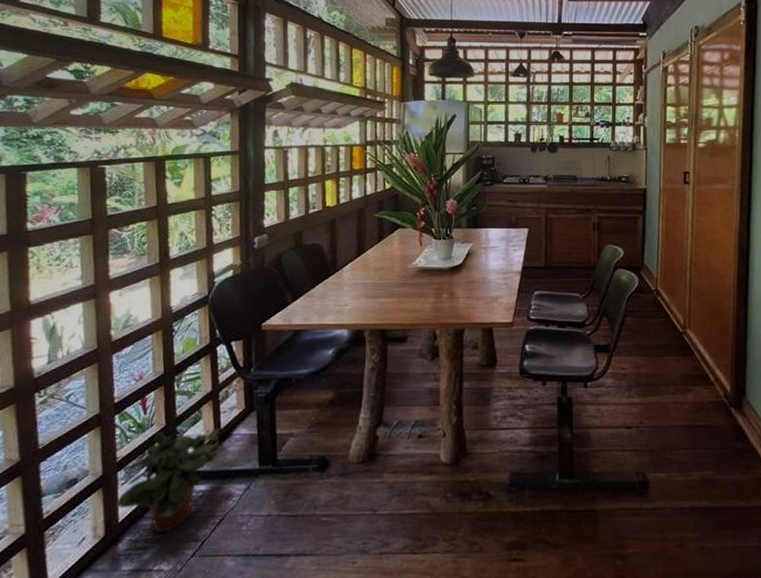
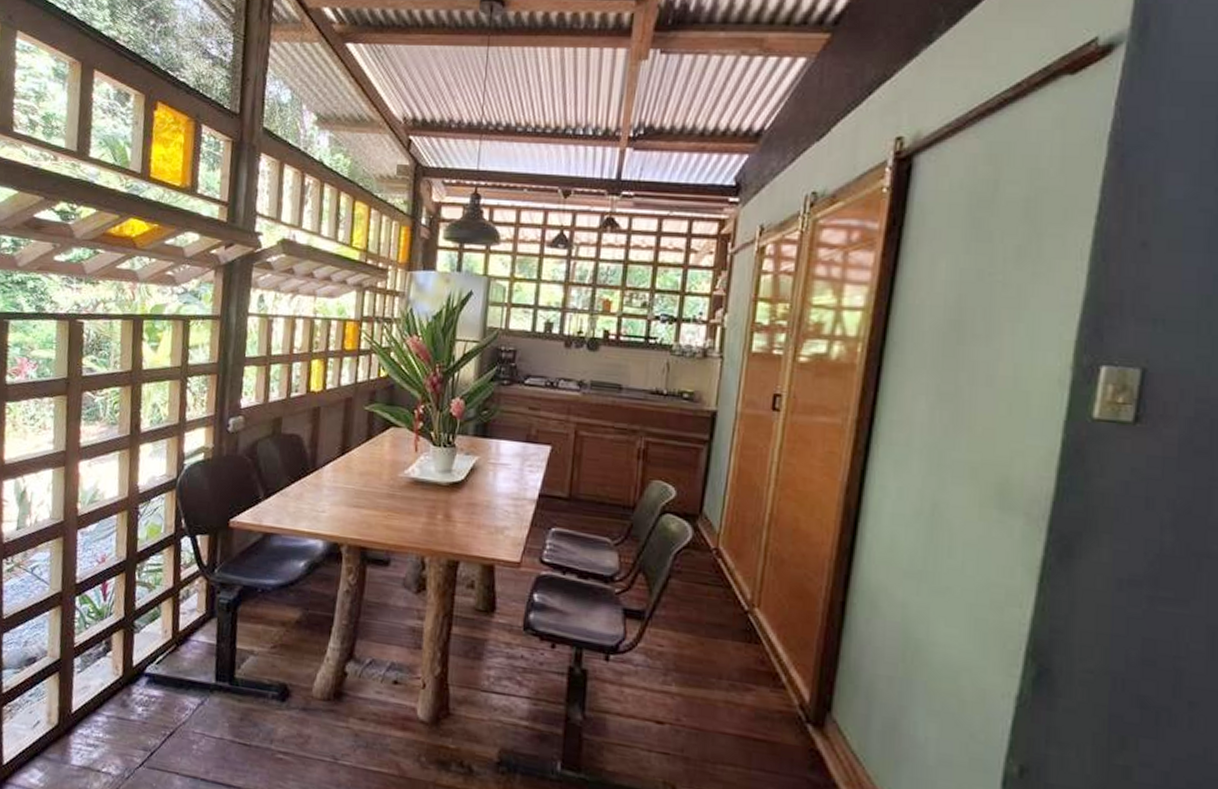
potted plant: present [115,428,228,533] -> none [70,622,185,734]

